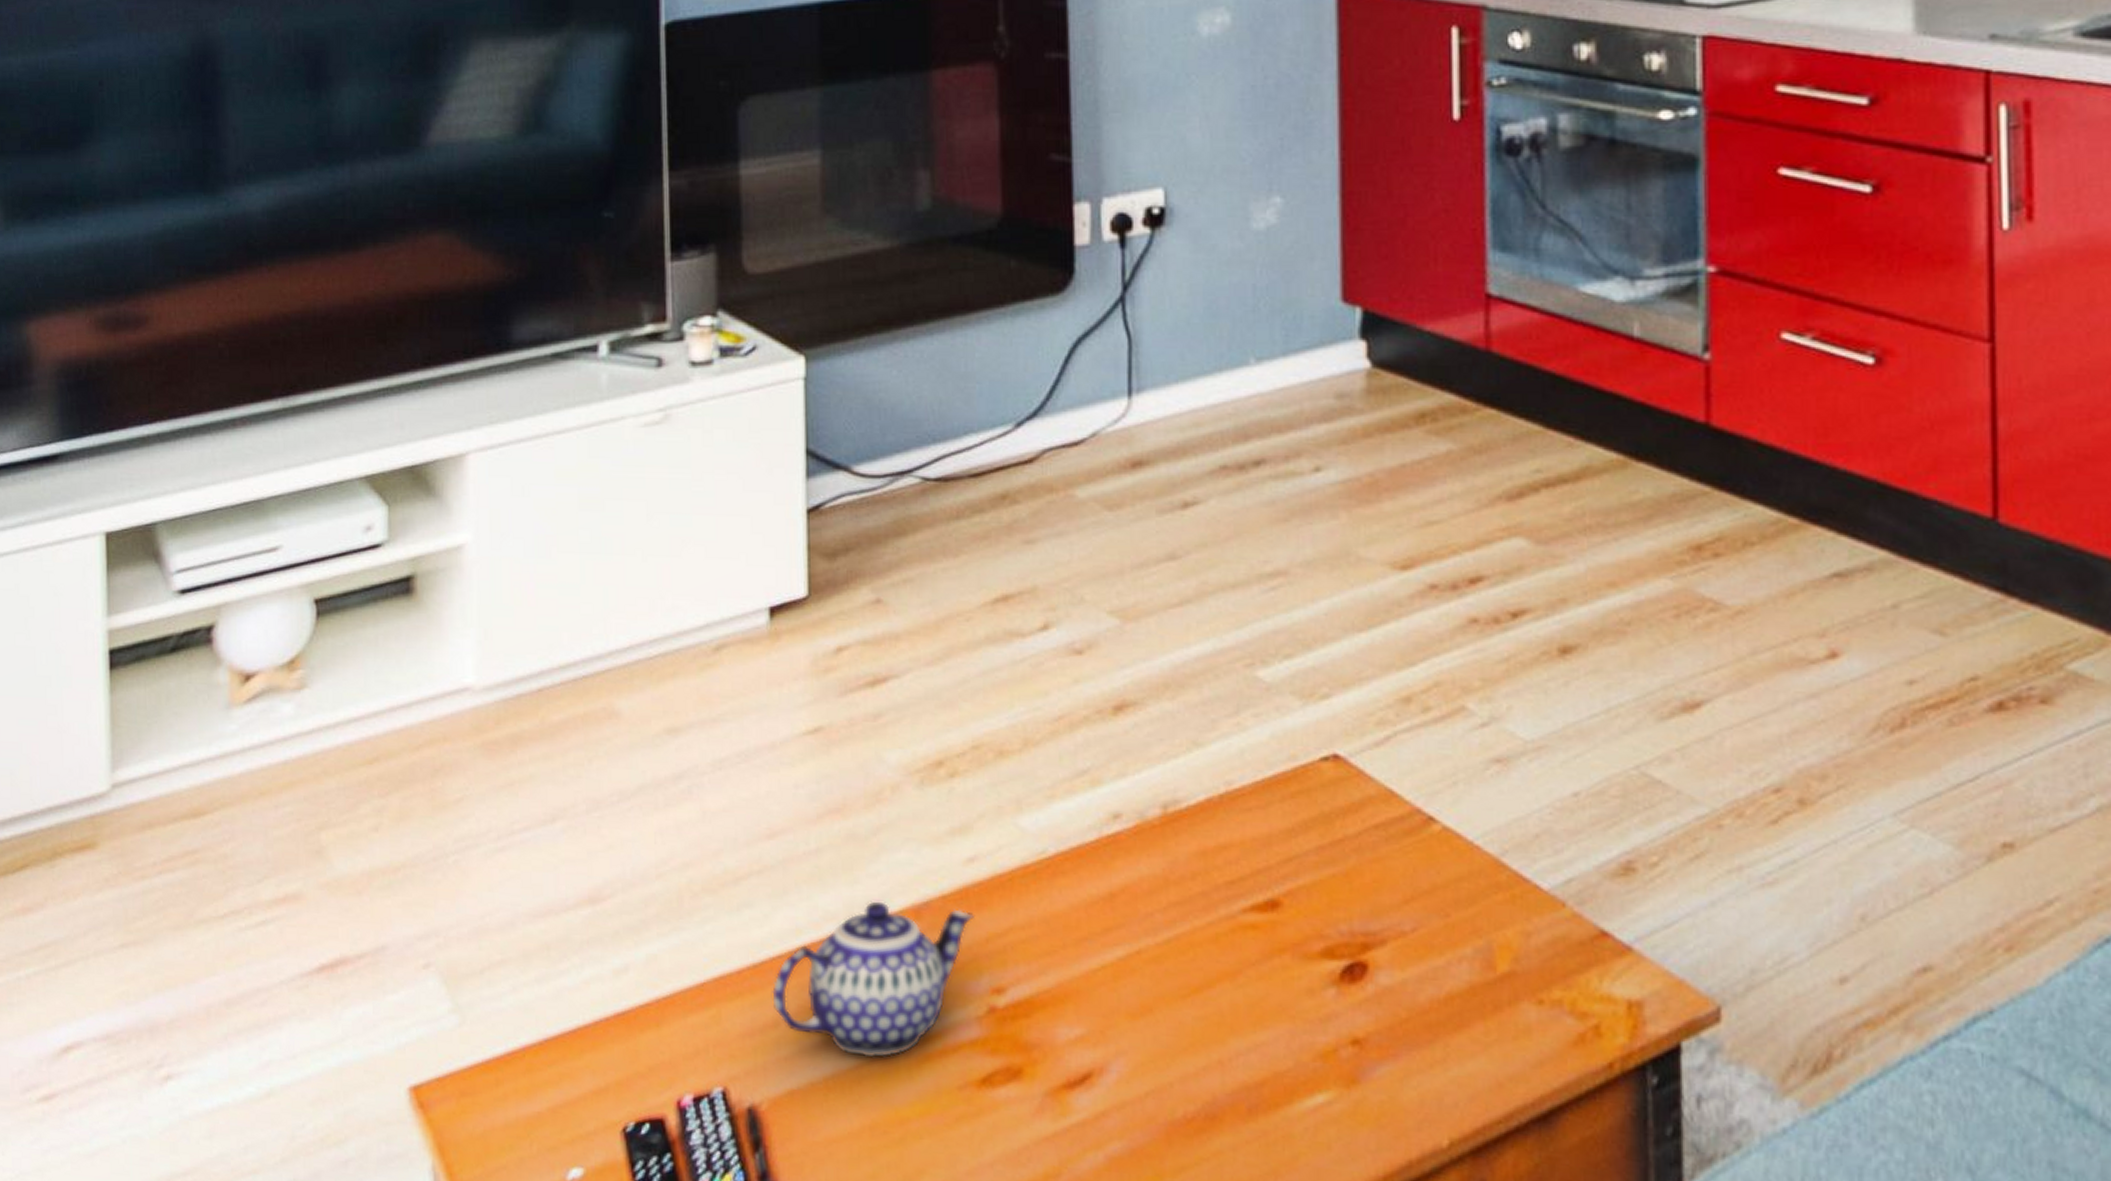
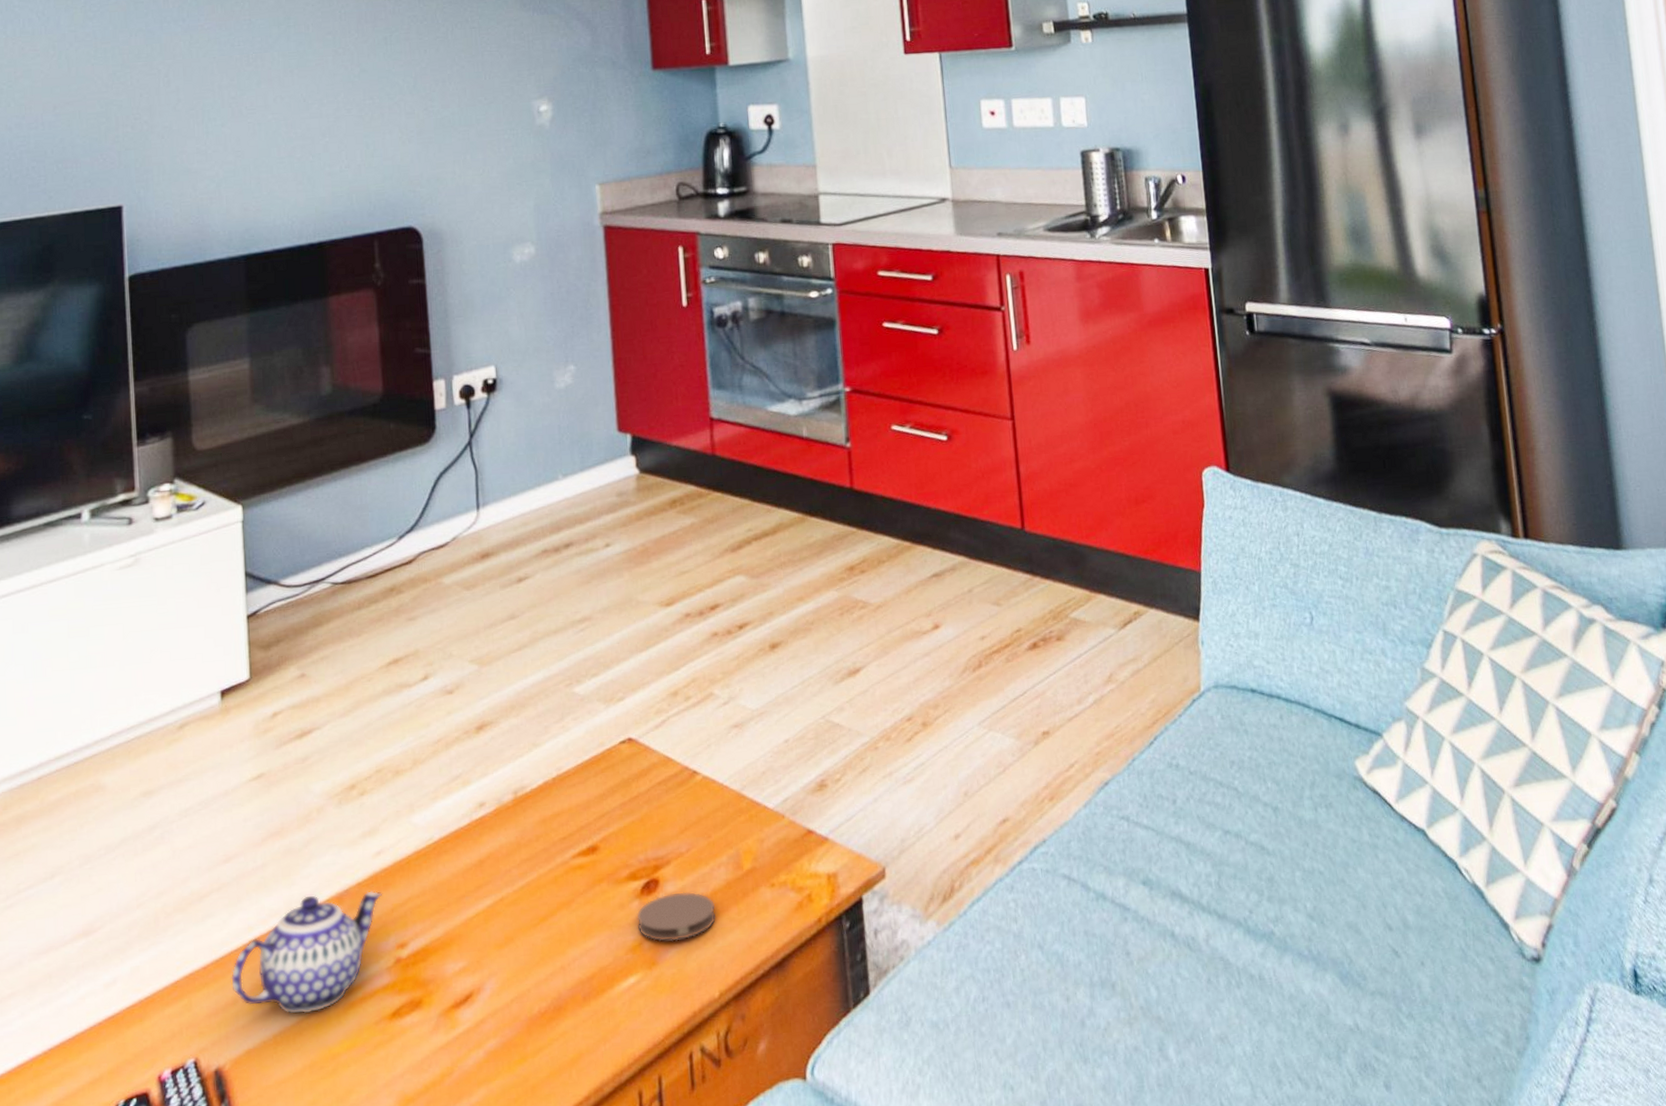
coaster: none [1332,986,1452,1056] -> present [636,892,717,942]

